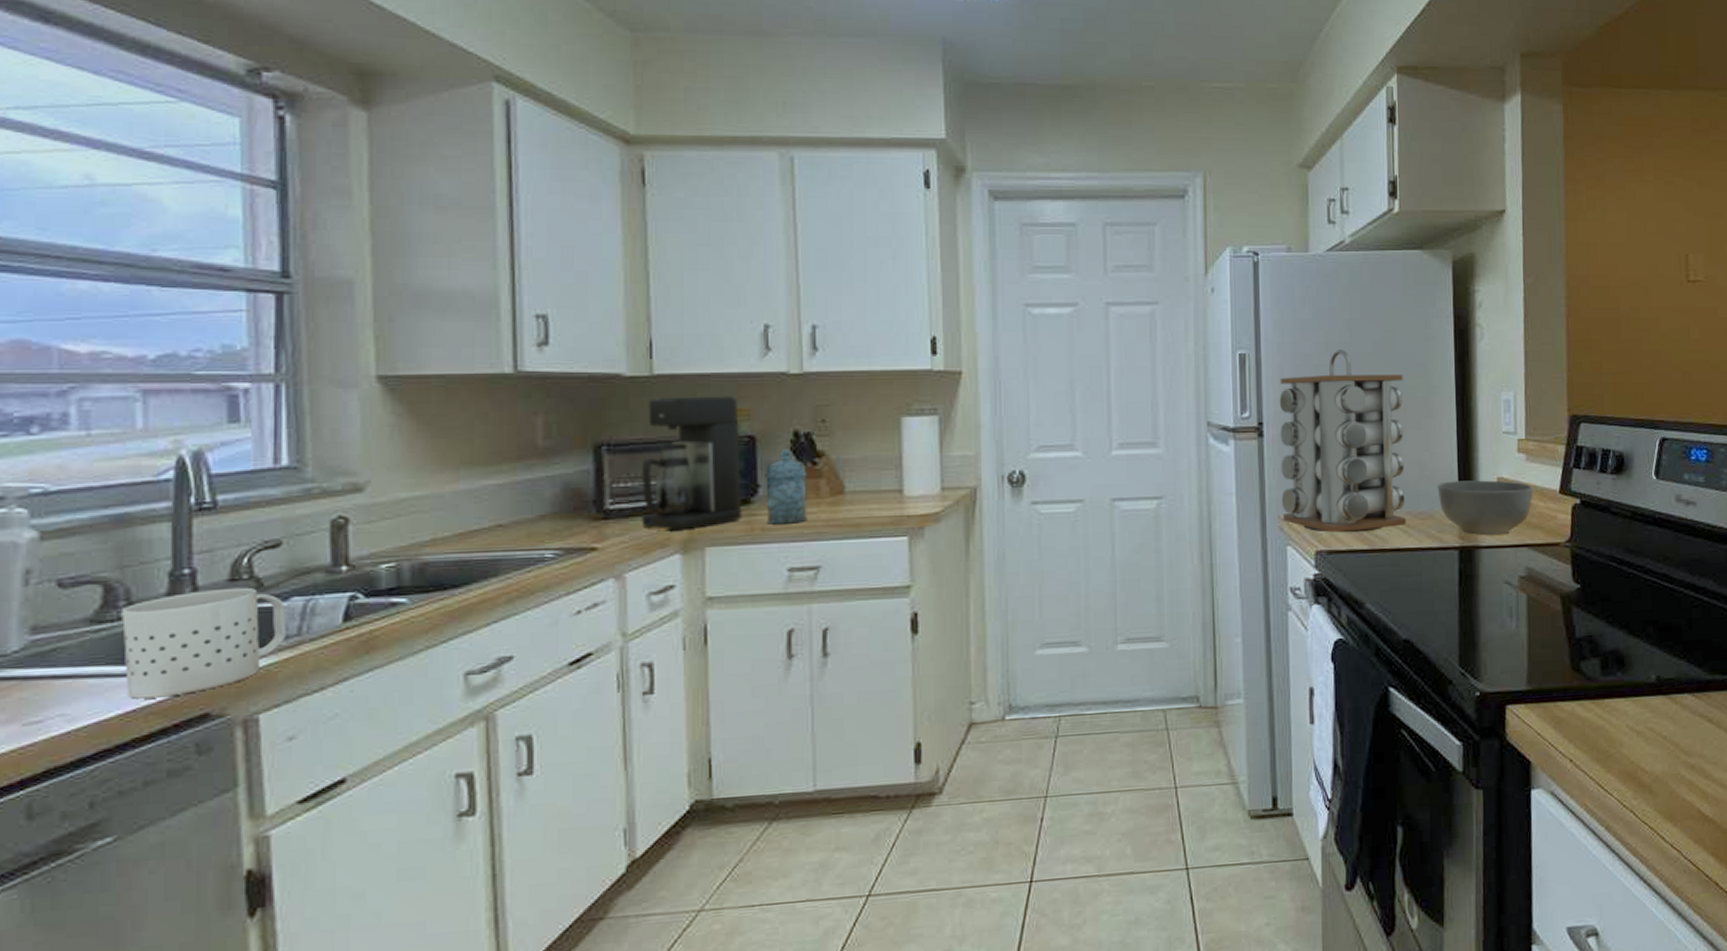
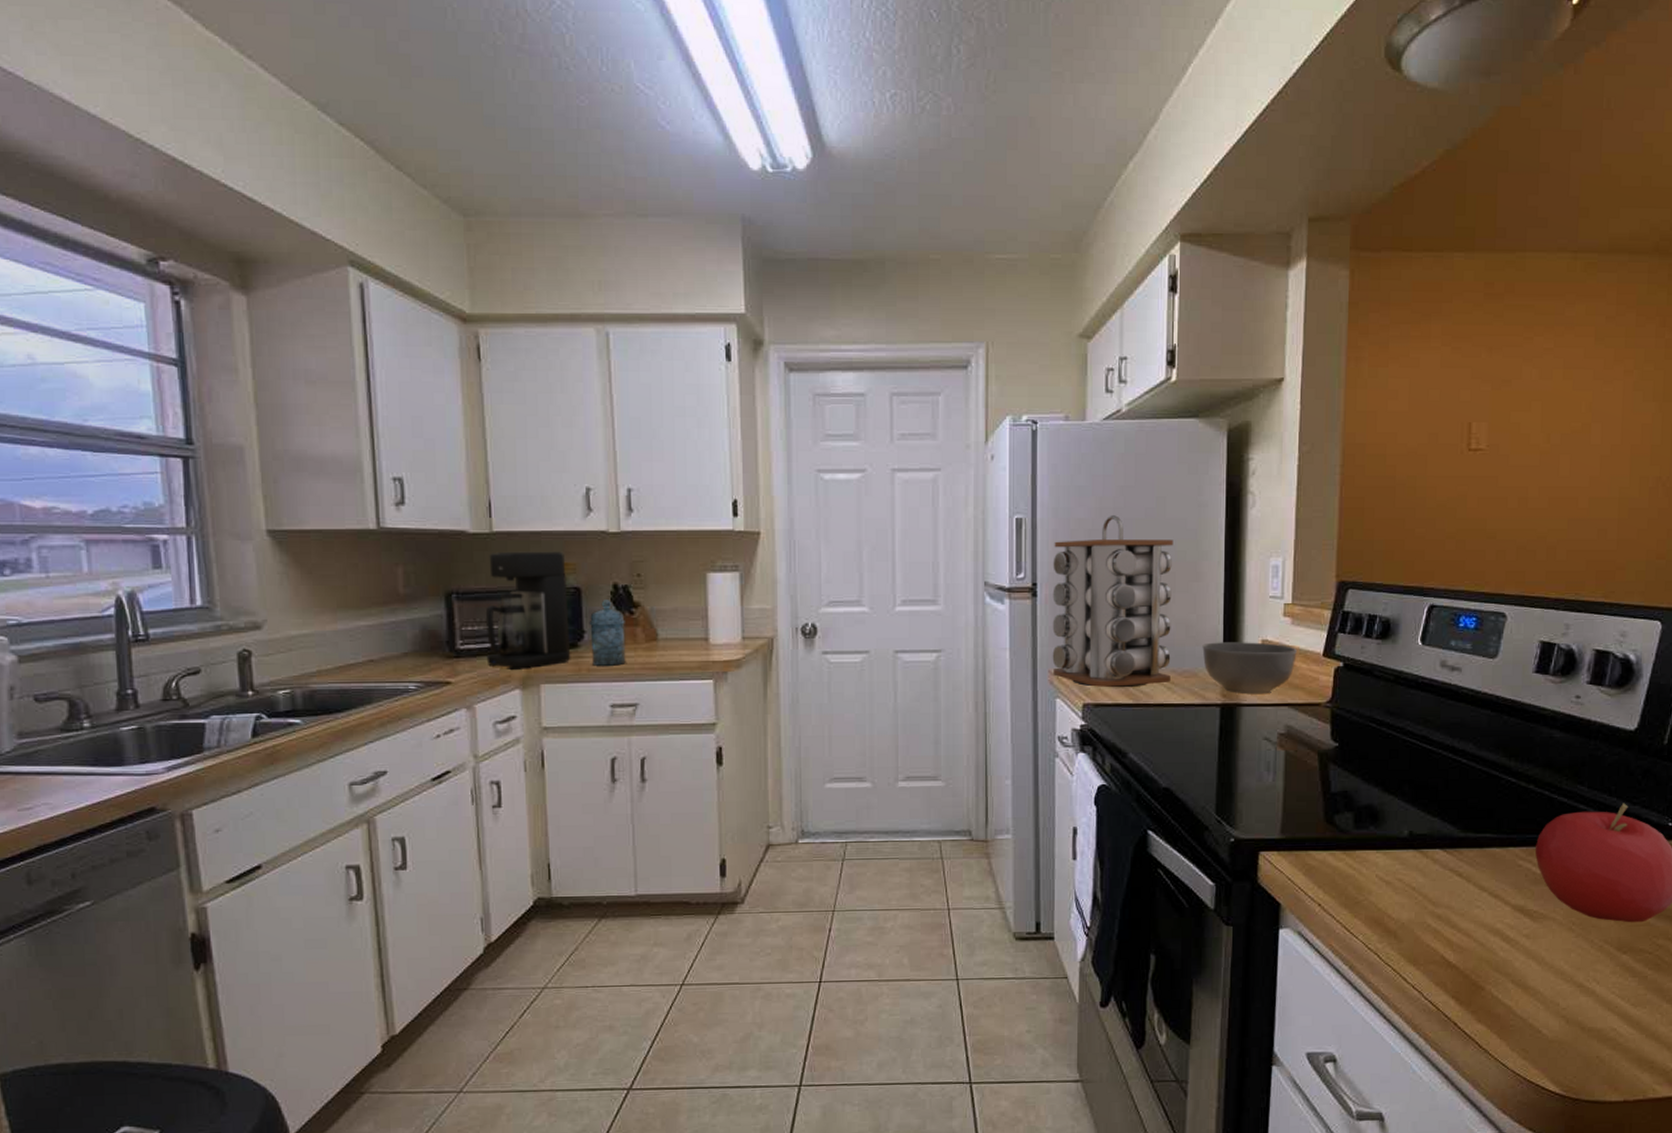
mug: present [122,587,286,699] -> none [84,706,209,794]

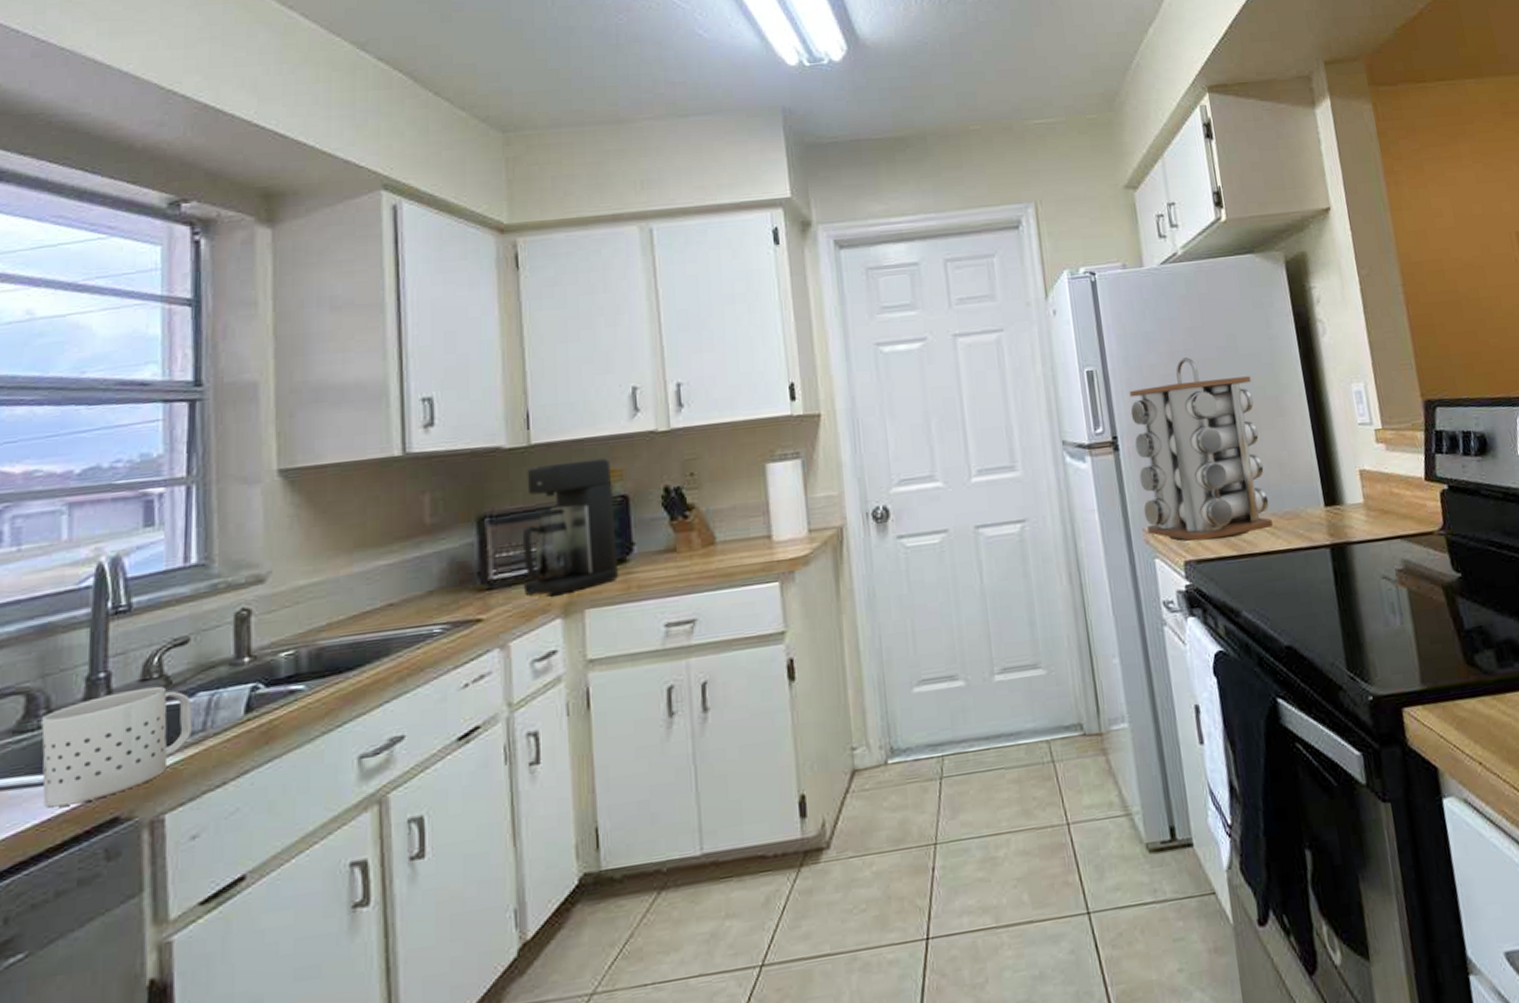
mug: none [84,706,209,794] -> present [41,686,192,808]
canister: present [589,600,626,666] -> none [638,505,681,581]
bowl: present [1202,642,1297,695] -> none [1299,472,1399,532]

